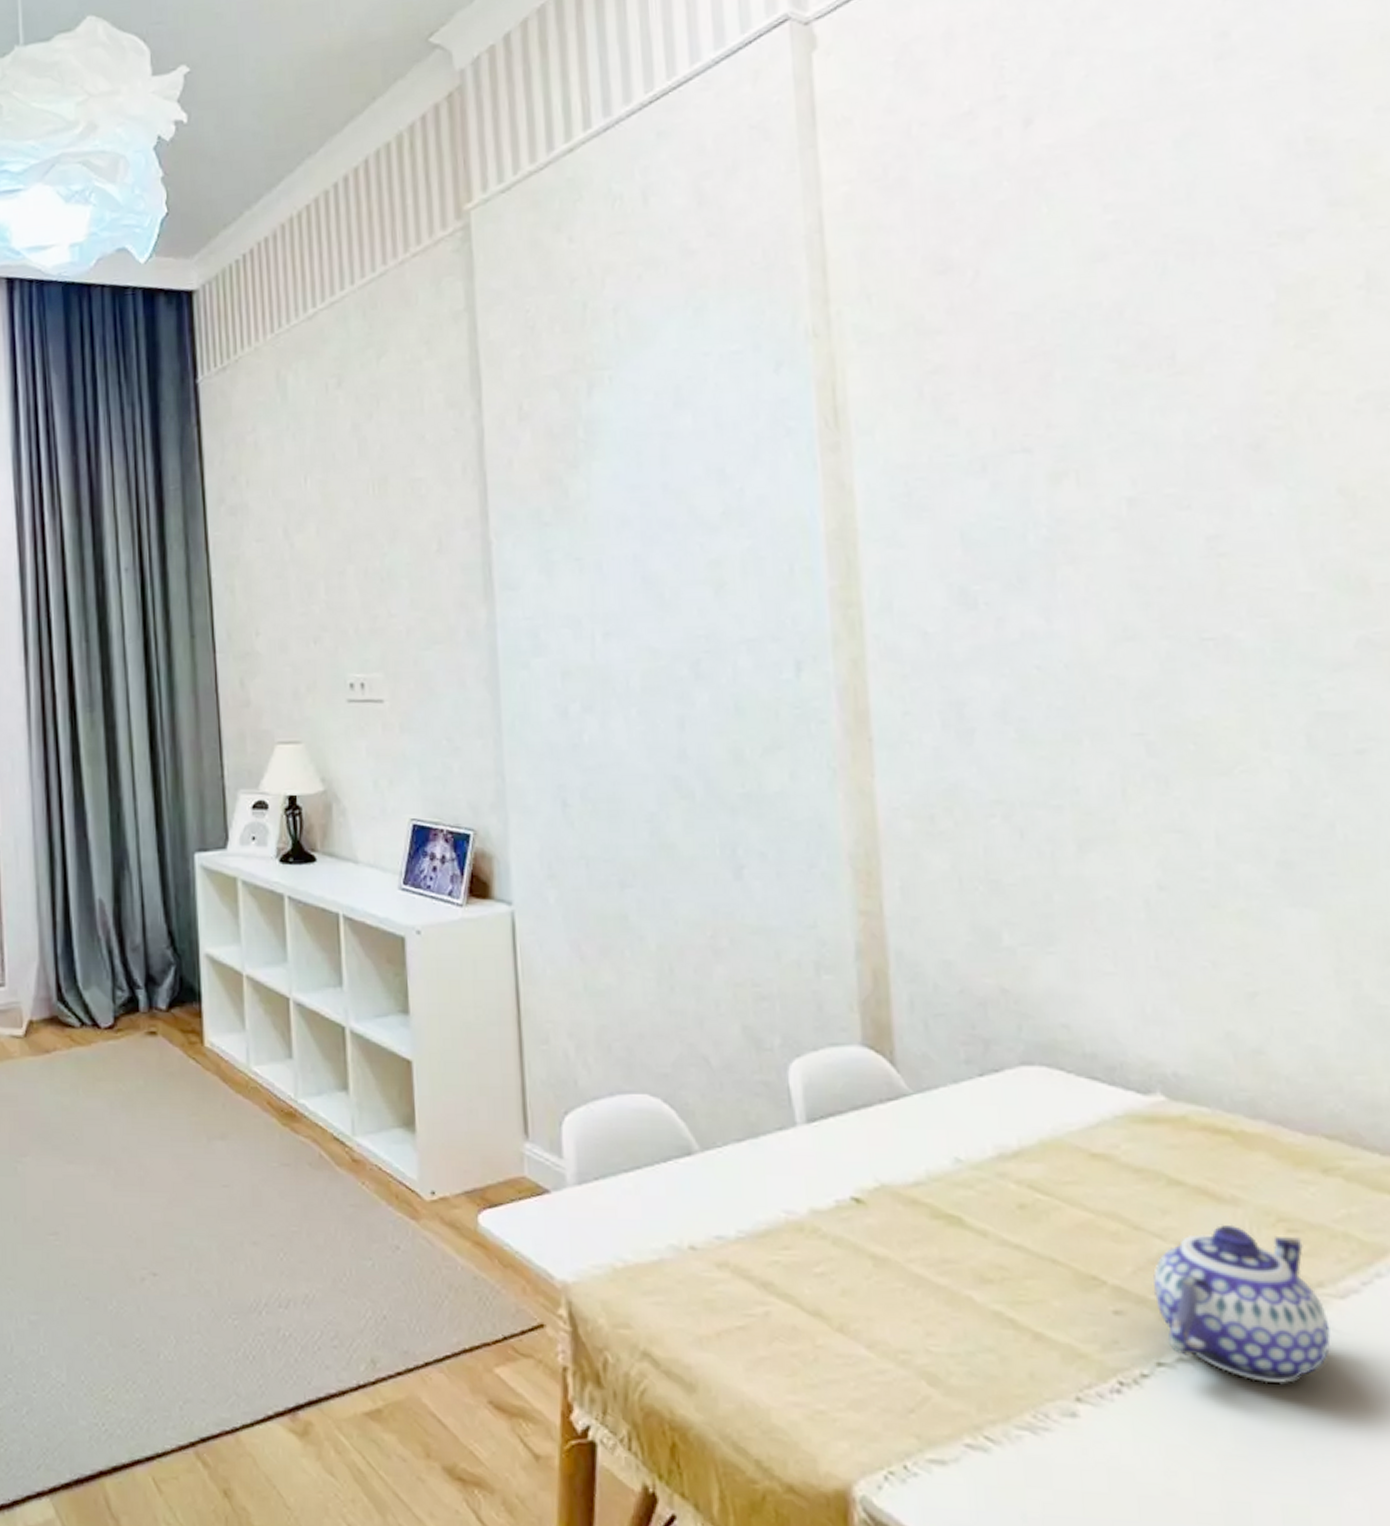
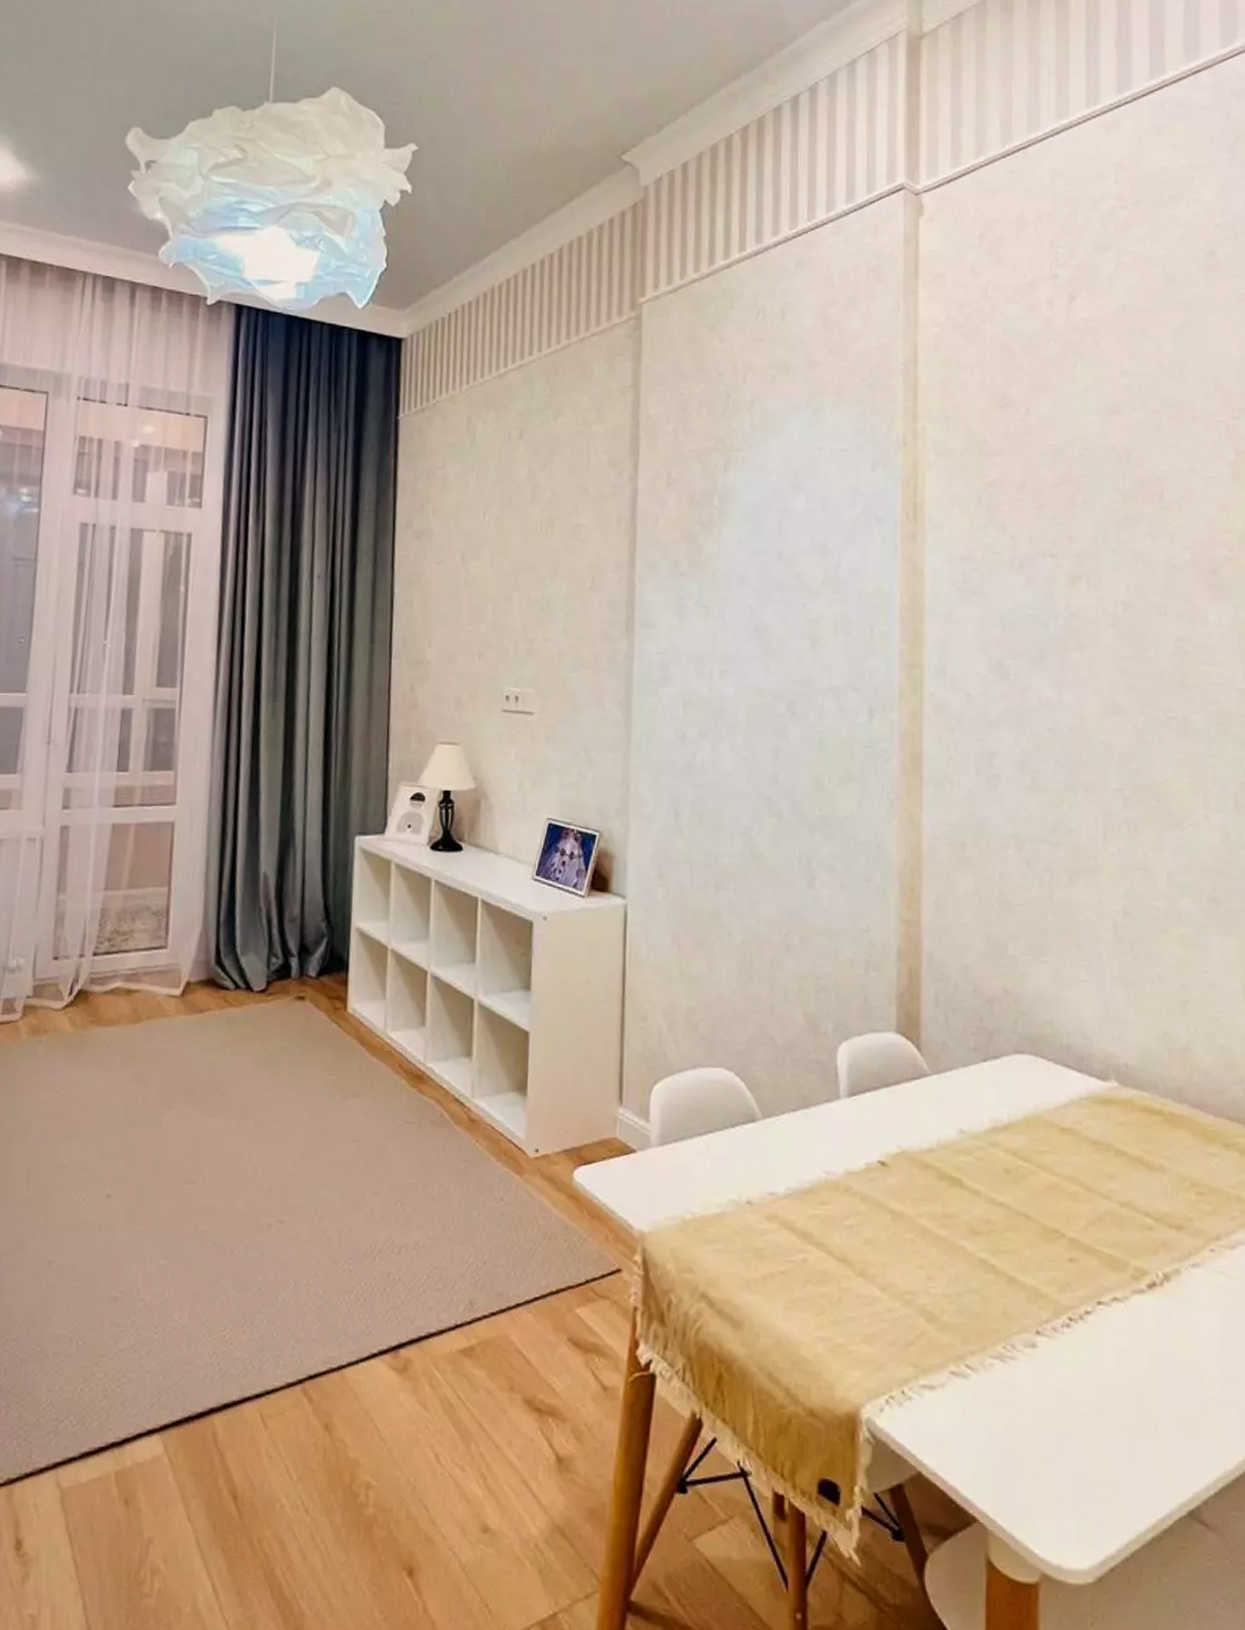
teapot: present [1152,1224,1331,1385] -> none [1099,1188,1222,1319]

